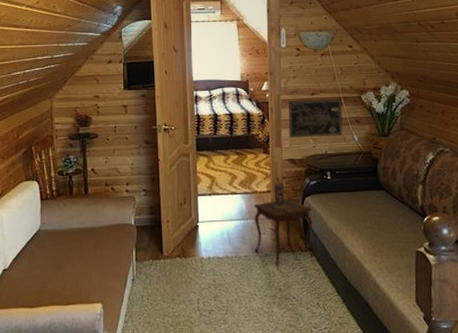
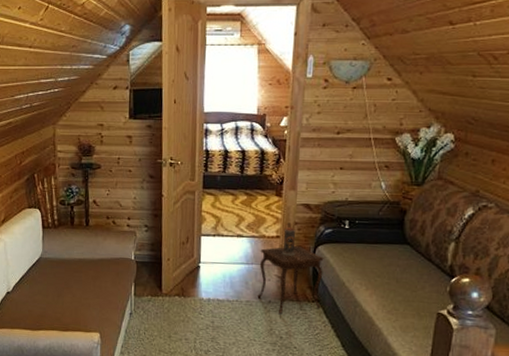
wall art: present [288,99,343,138] -> none [306,139,372,182]

